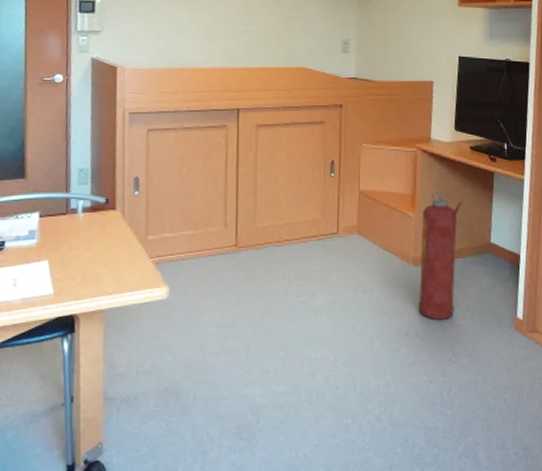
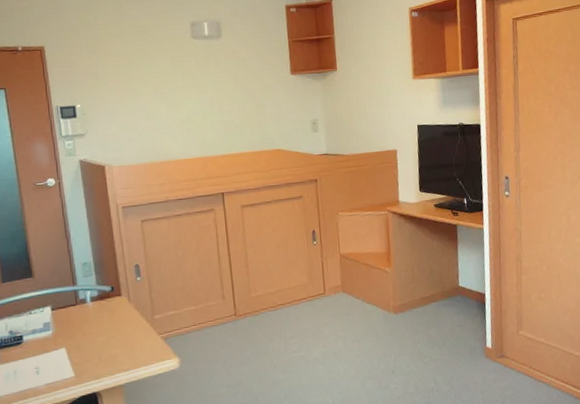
fire extinguisher: present [418,192,462,319] -> none [398,247,433,358]

